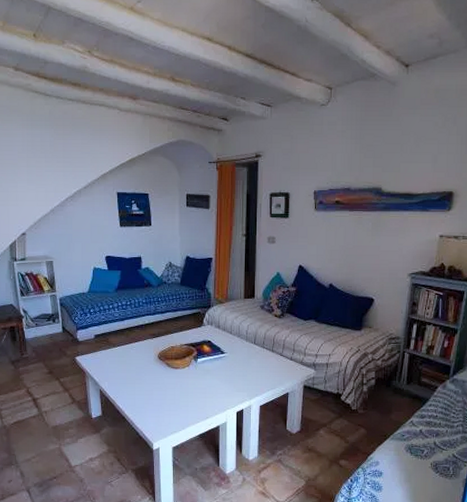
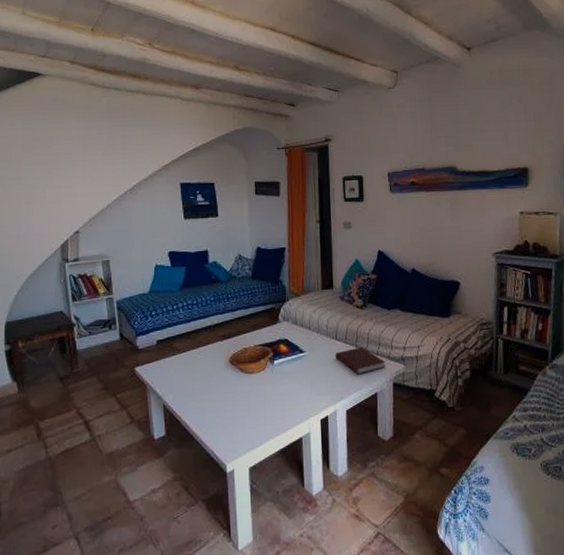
notebook: none [253,352,298,376] -> present [335,346,385,375]

